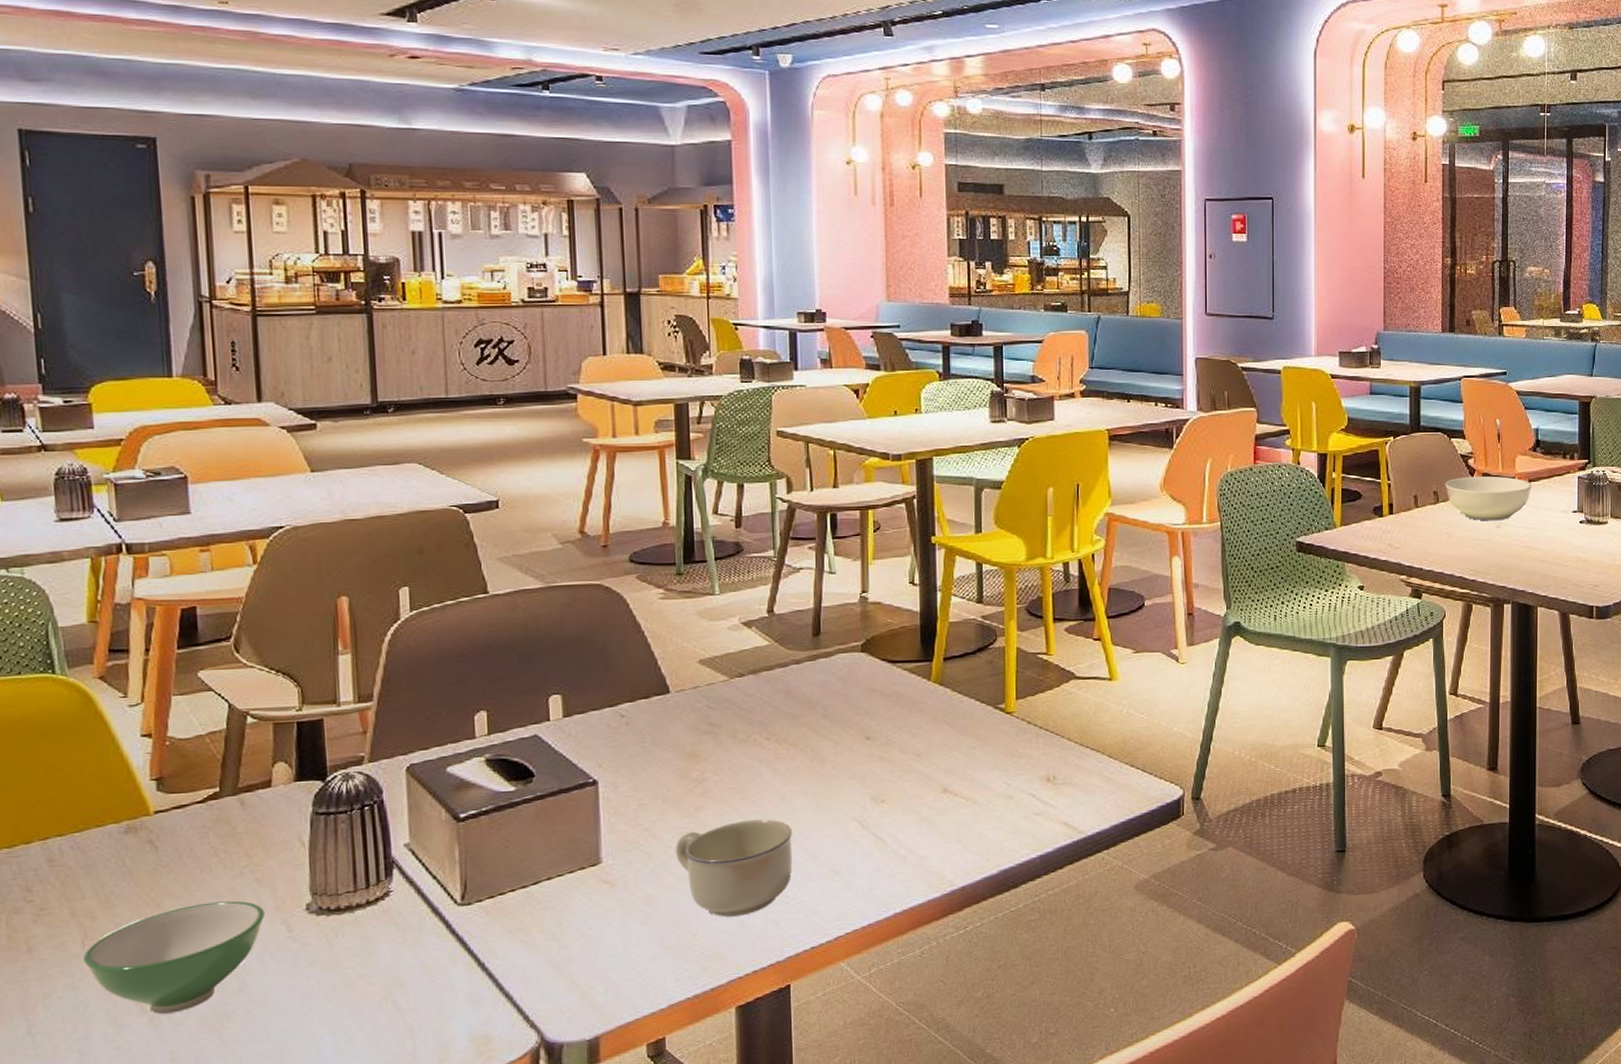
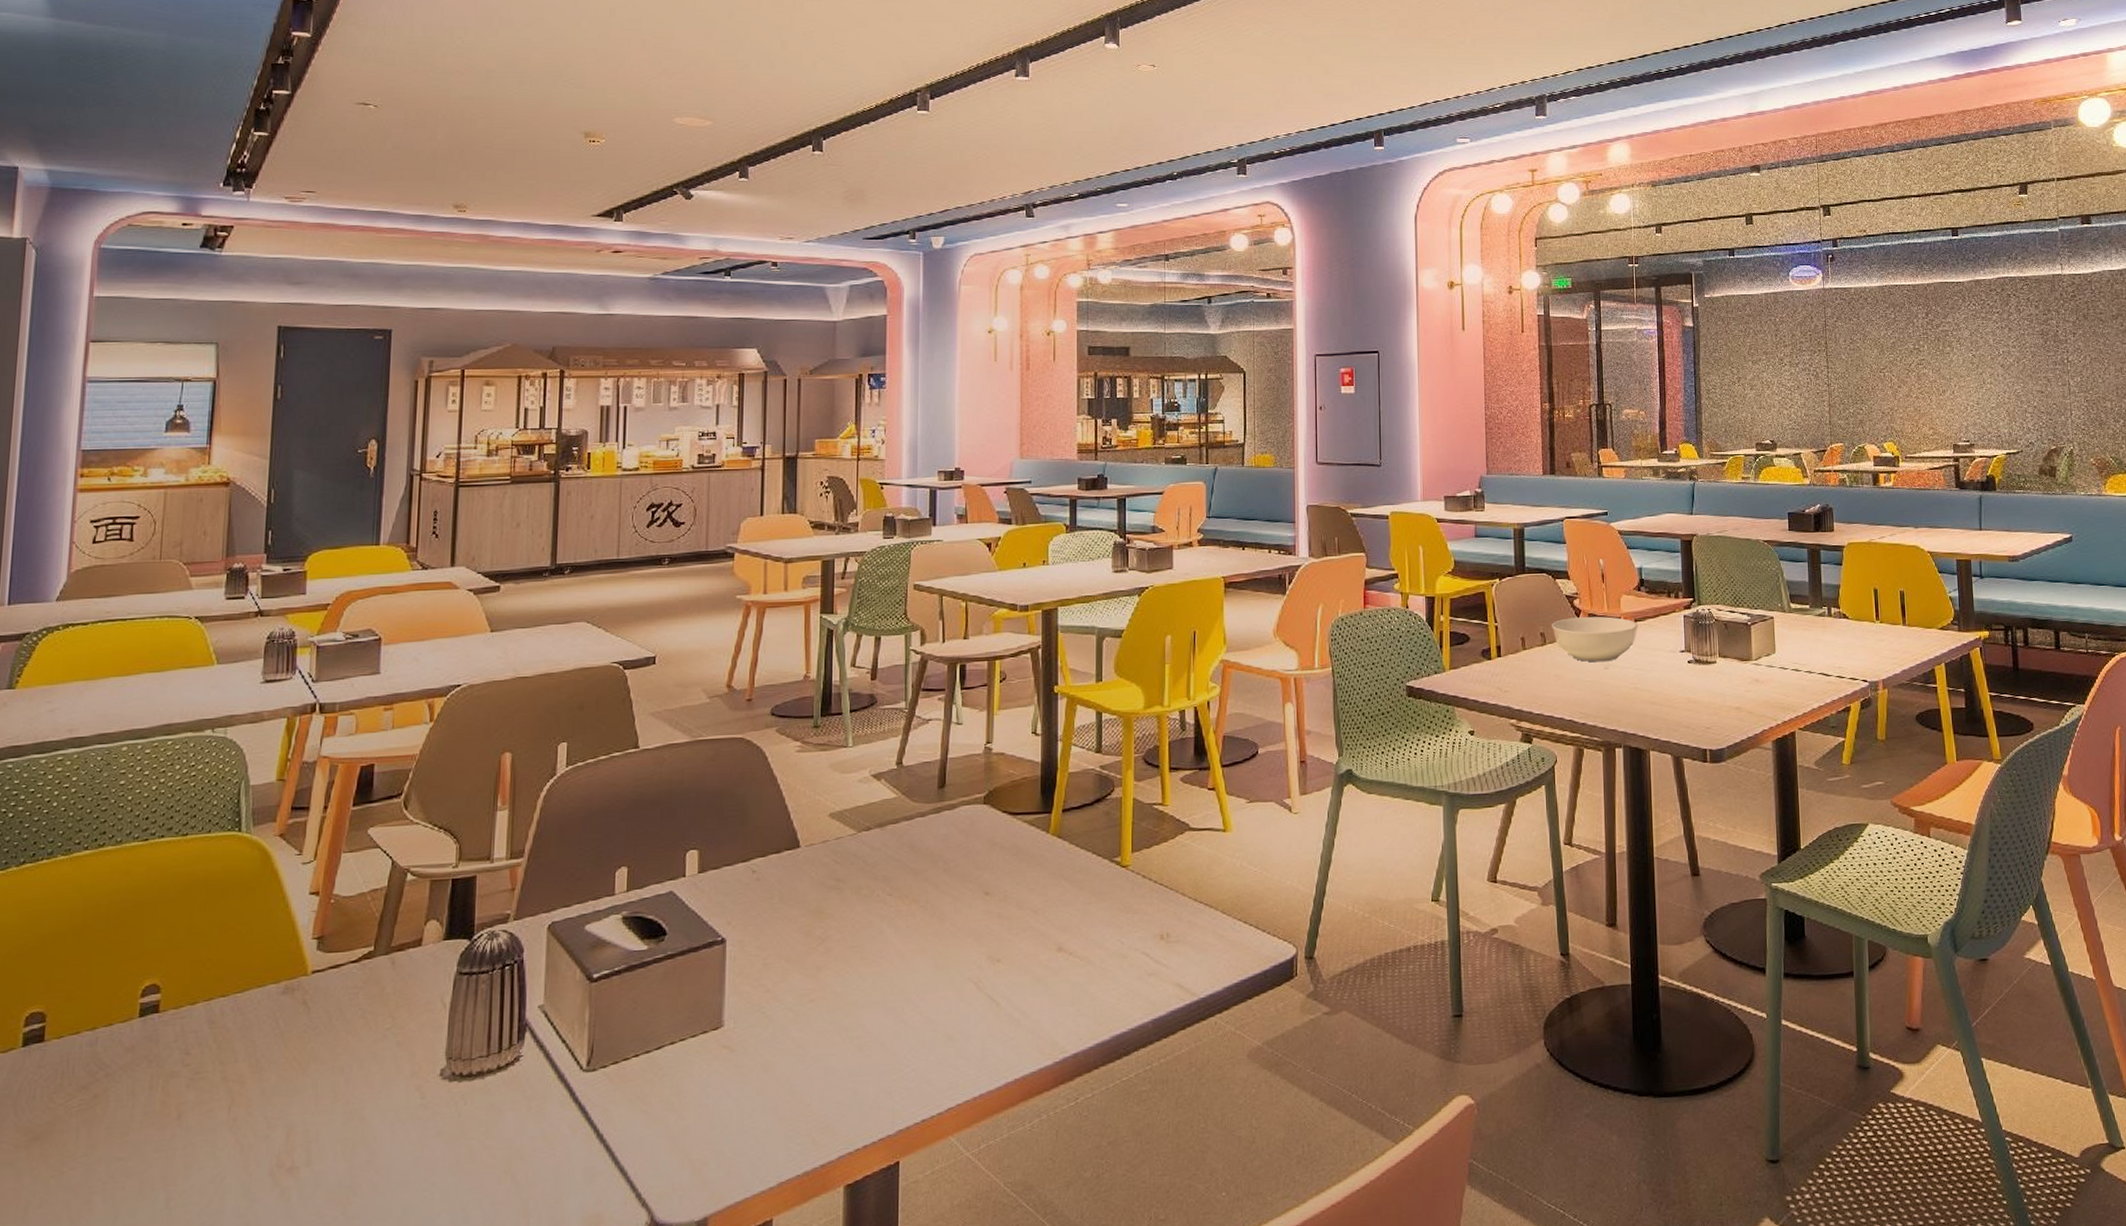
bowl: present [84,901,265,1014] -> none [228,1065,401,1187]
cup: present [675,819,793,917] -> none [795,980,909,1086]

